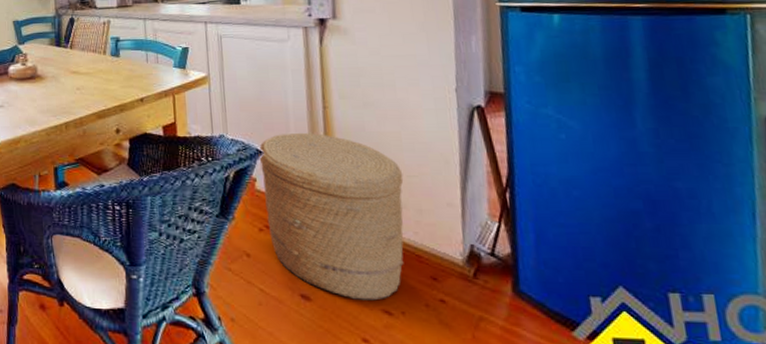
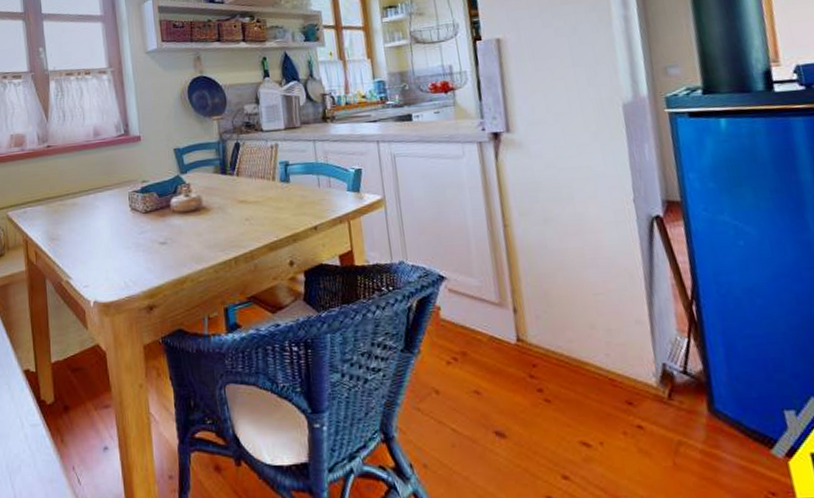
woven basket: present [258,133,404,301] -> none [440,254,598,433]

